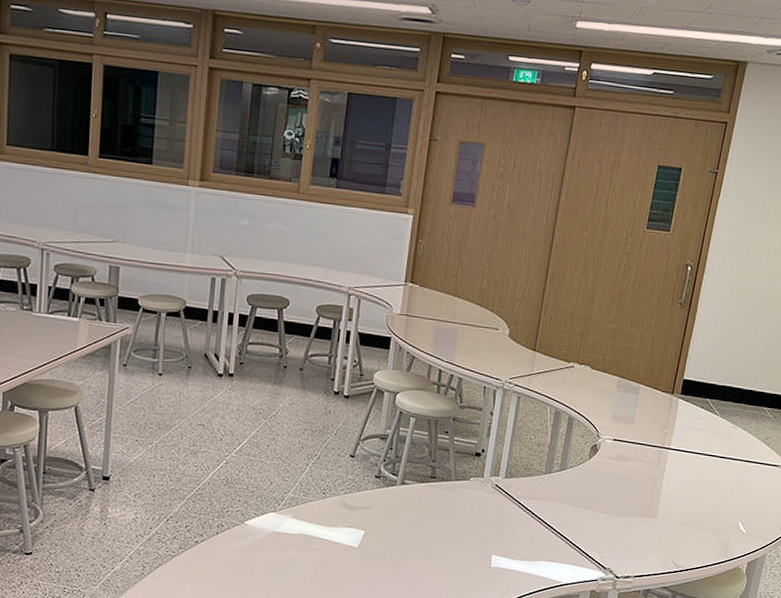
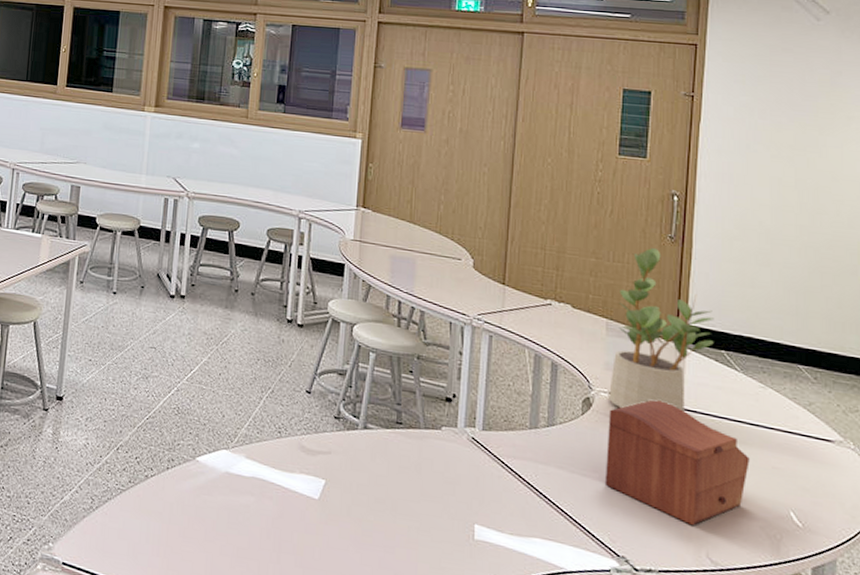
sewing box: none [601,443,716,540] -> present [604,399,750,526]
potted plant: none [612,314,705,452] -> present [609,248,714,412]

